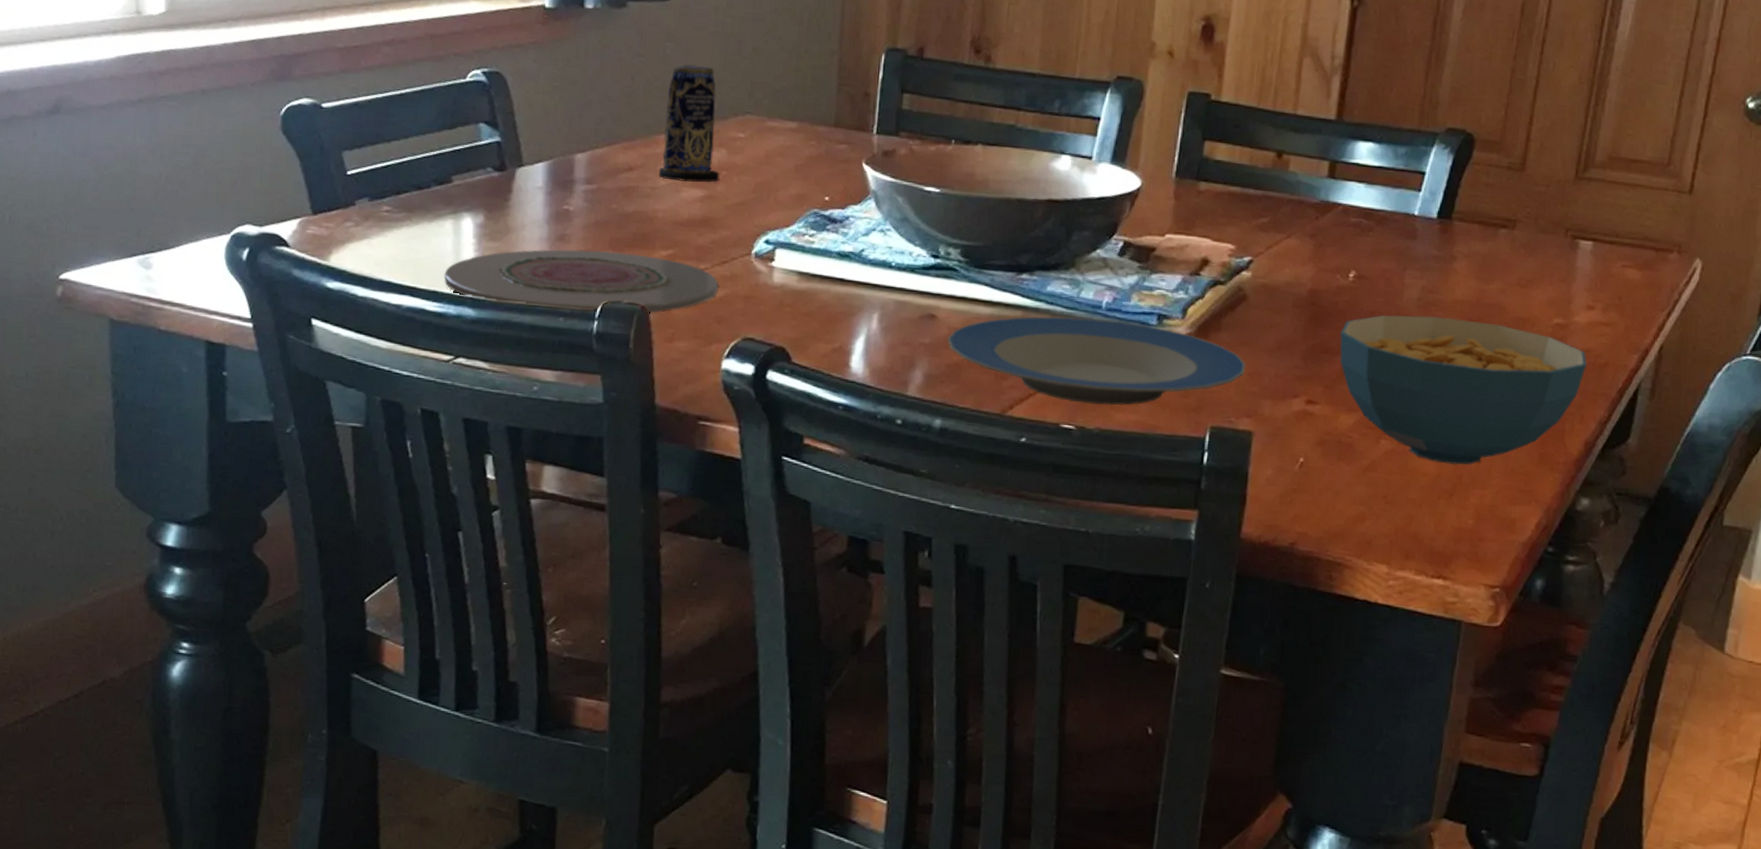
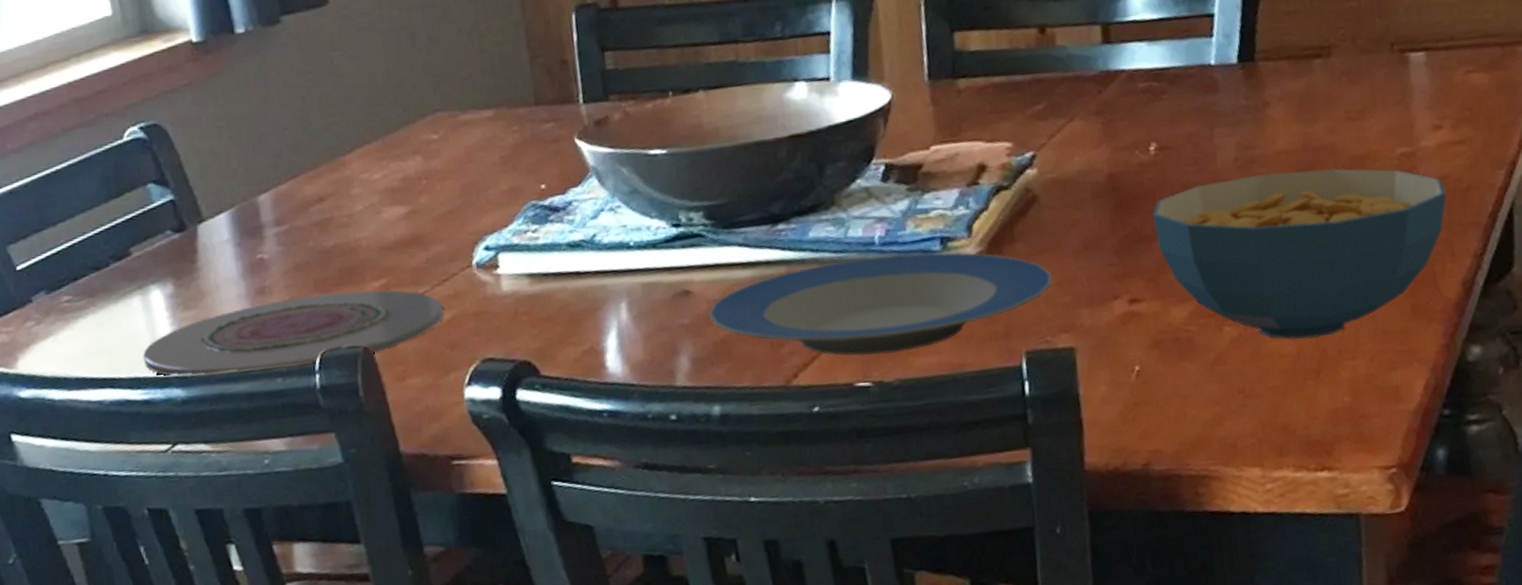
candle: present [658,64,720,183] -> none [344,69,421,203]

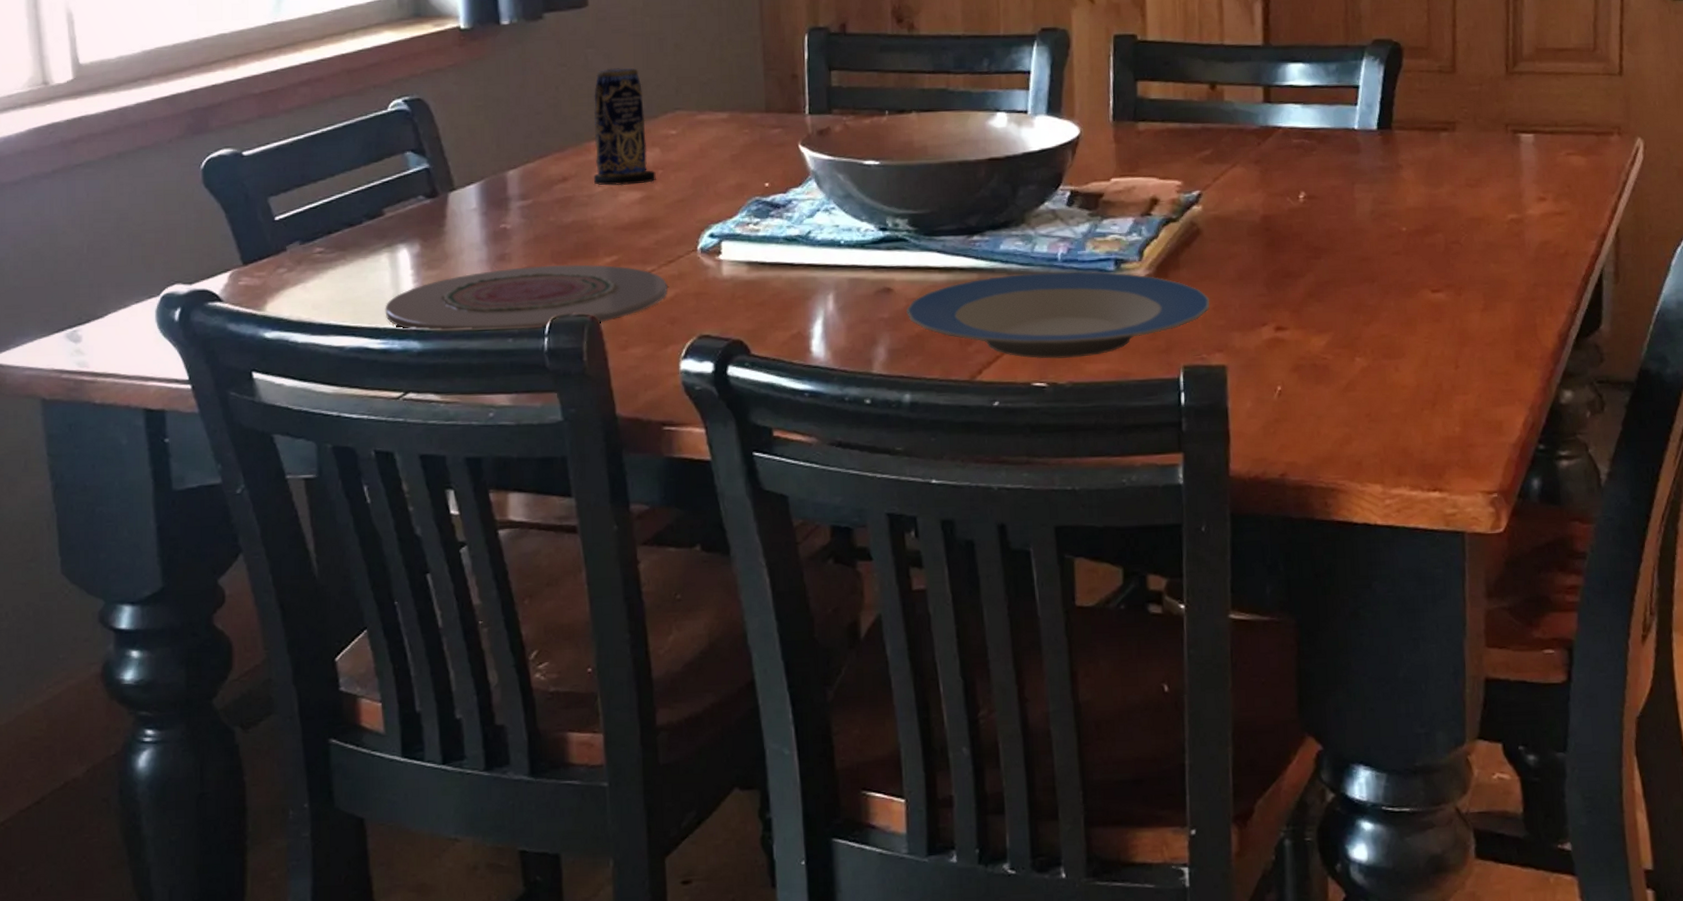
candle: none [344,69,421,203] -> present [593,68,656,186]
cereal bowl: present [1153,168,1446,340] -> none [1299,226,1547,374]

